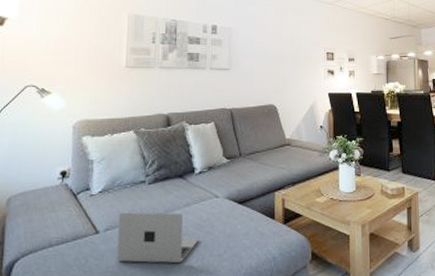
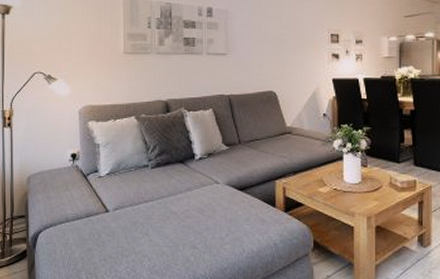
laptop: present [117,212,199,263] -> none [126,194,201,243]

